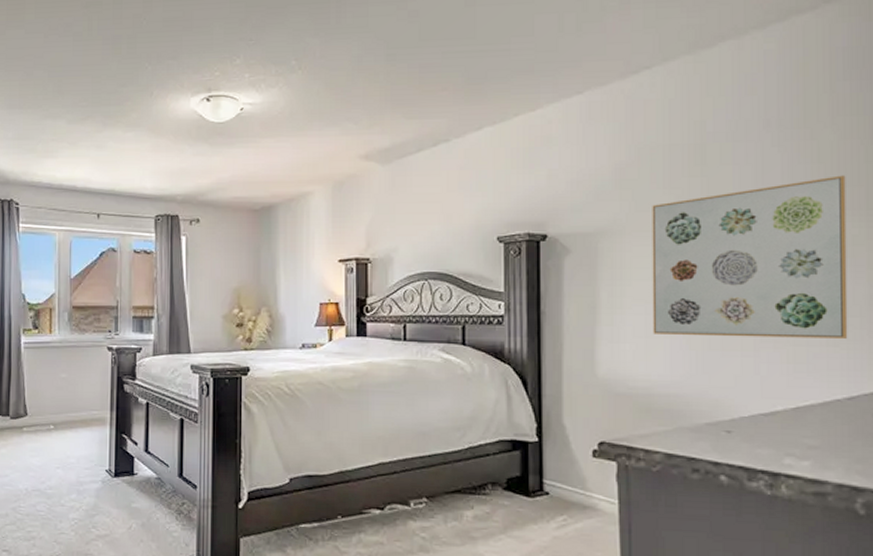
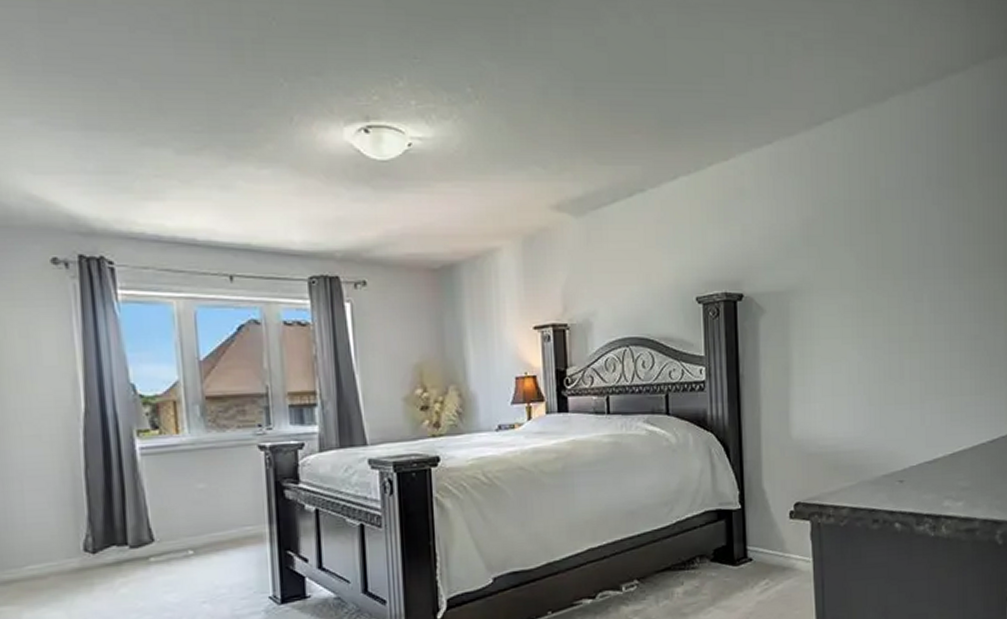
wall art: present [652,175,848,339] -> none [835,233,991,392]

